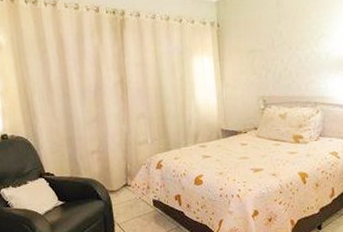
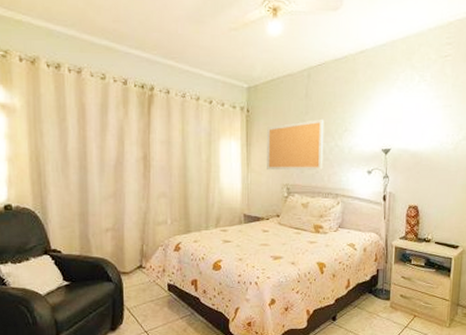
bulletin board: none [239,27,300,84] -> present [267,120,324,171]

